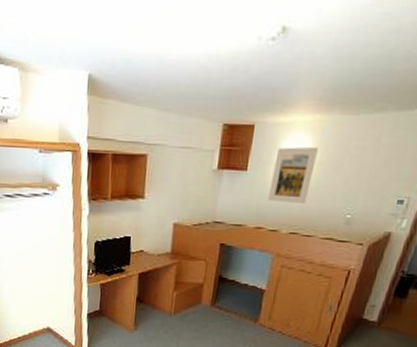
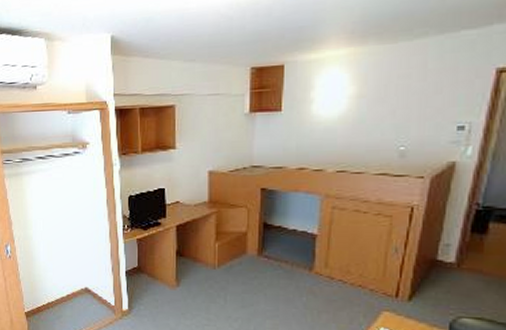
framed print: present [268,146,318,203] -> none [308,79,357,140]

